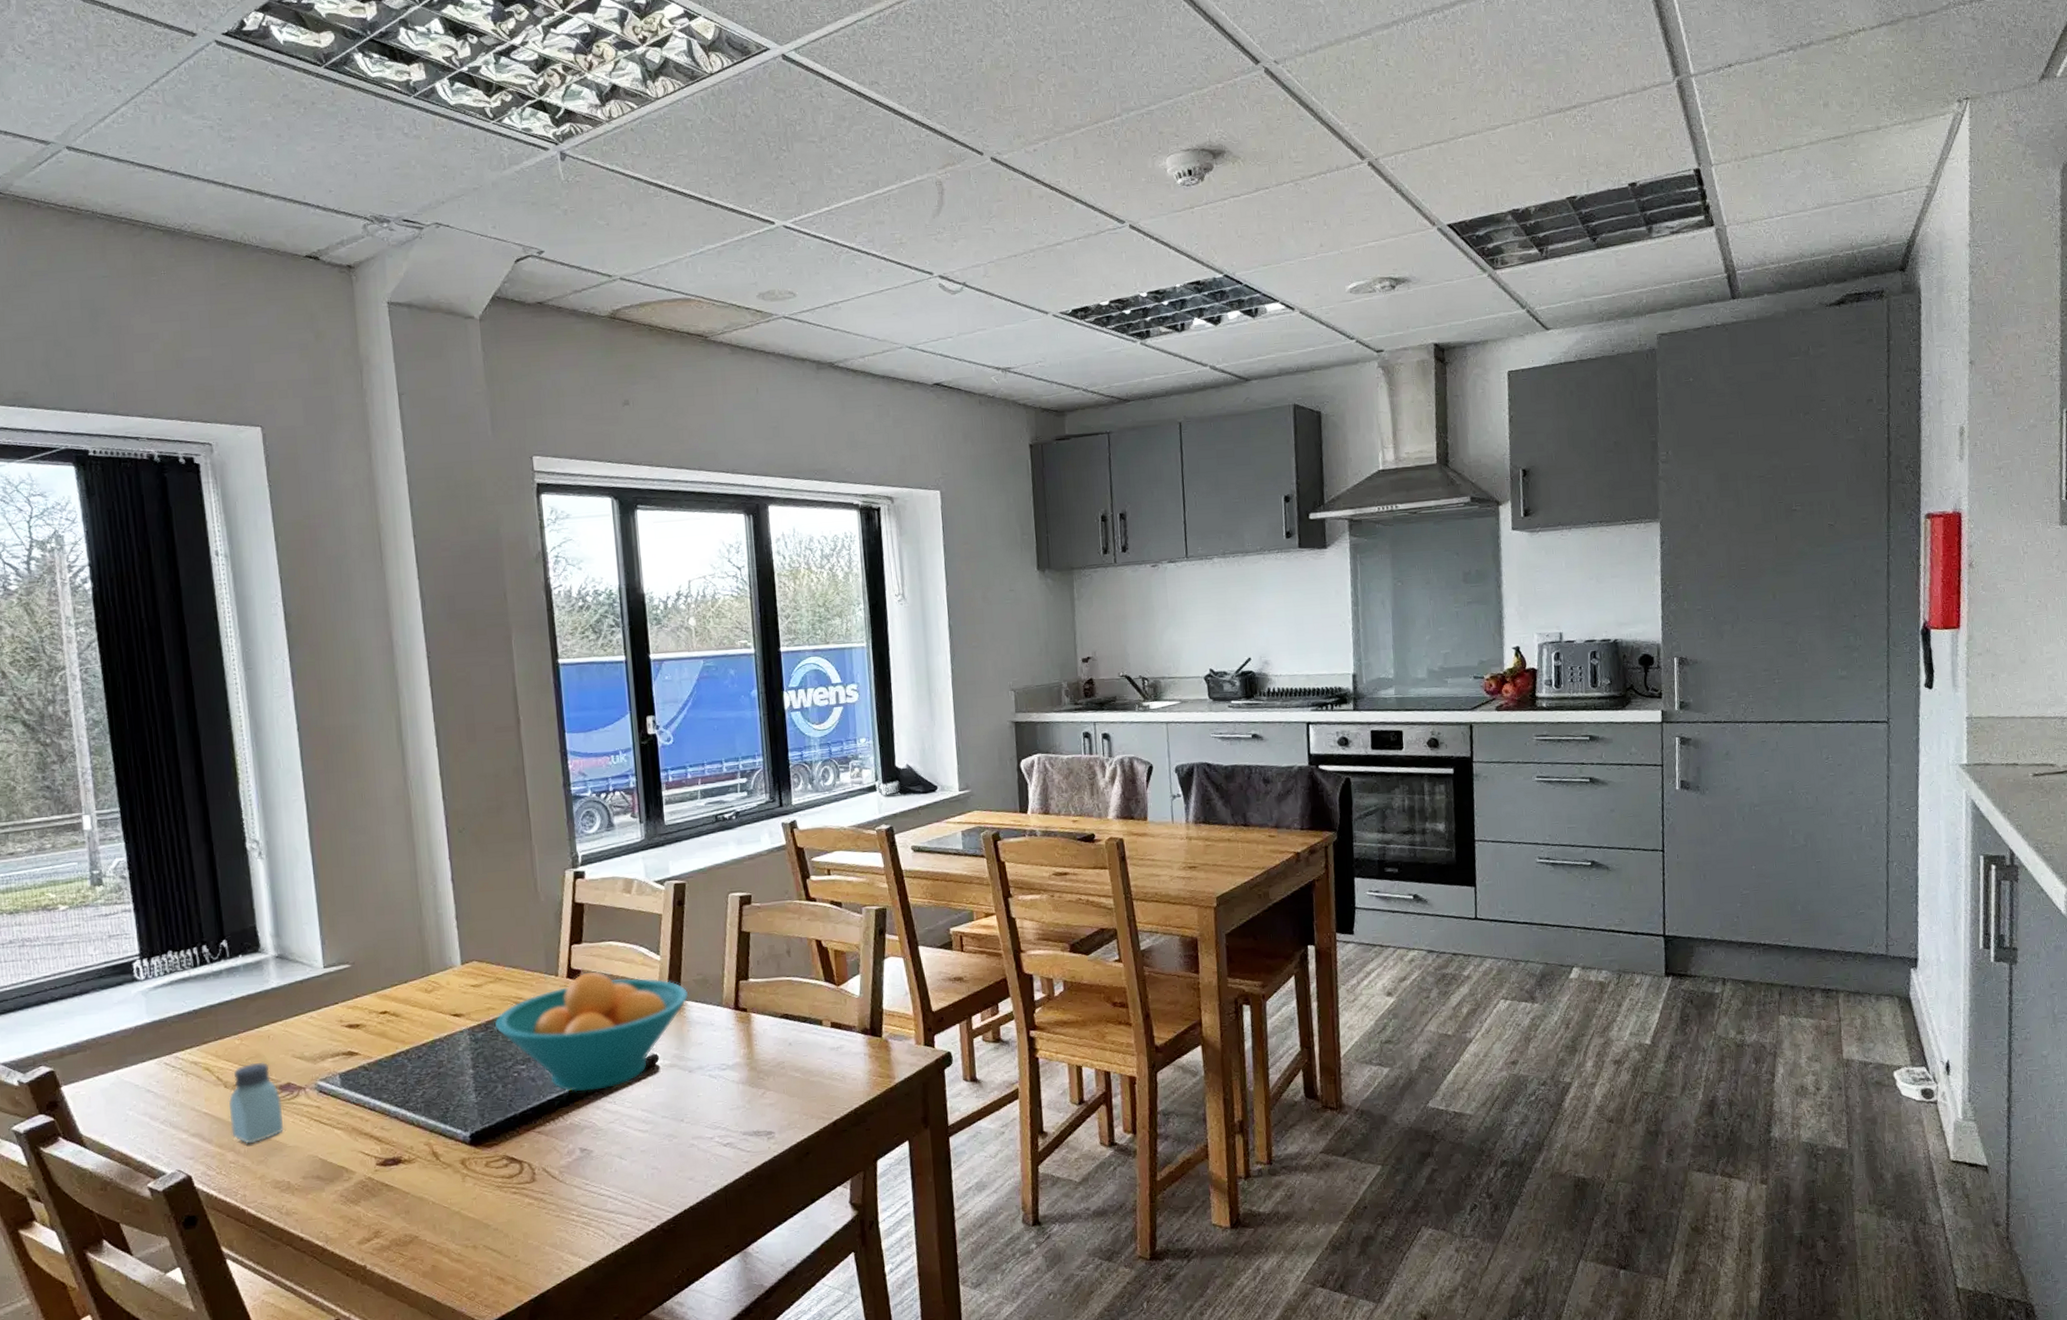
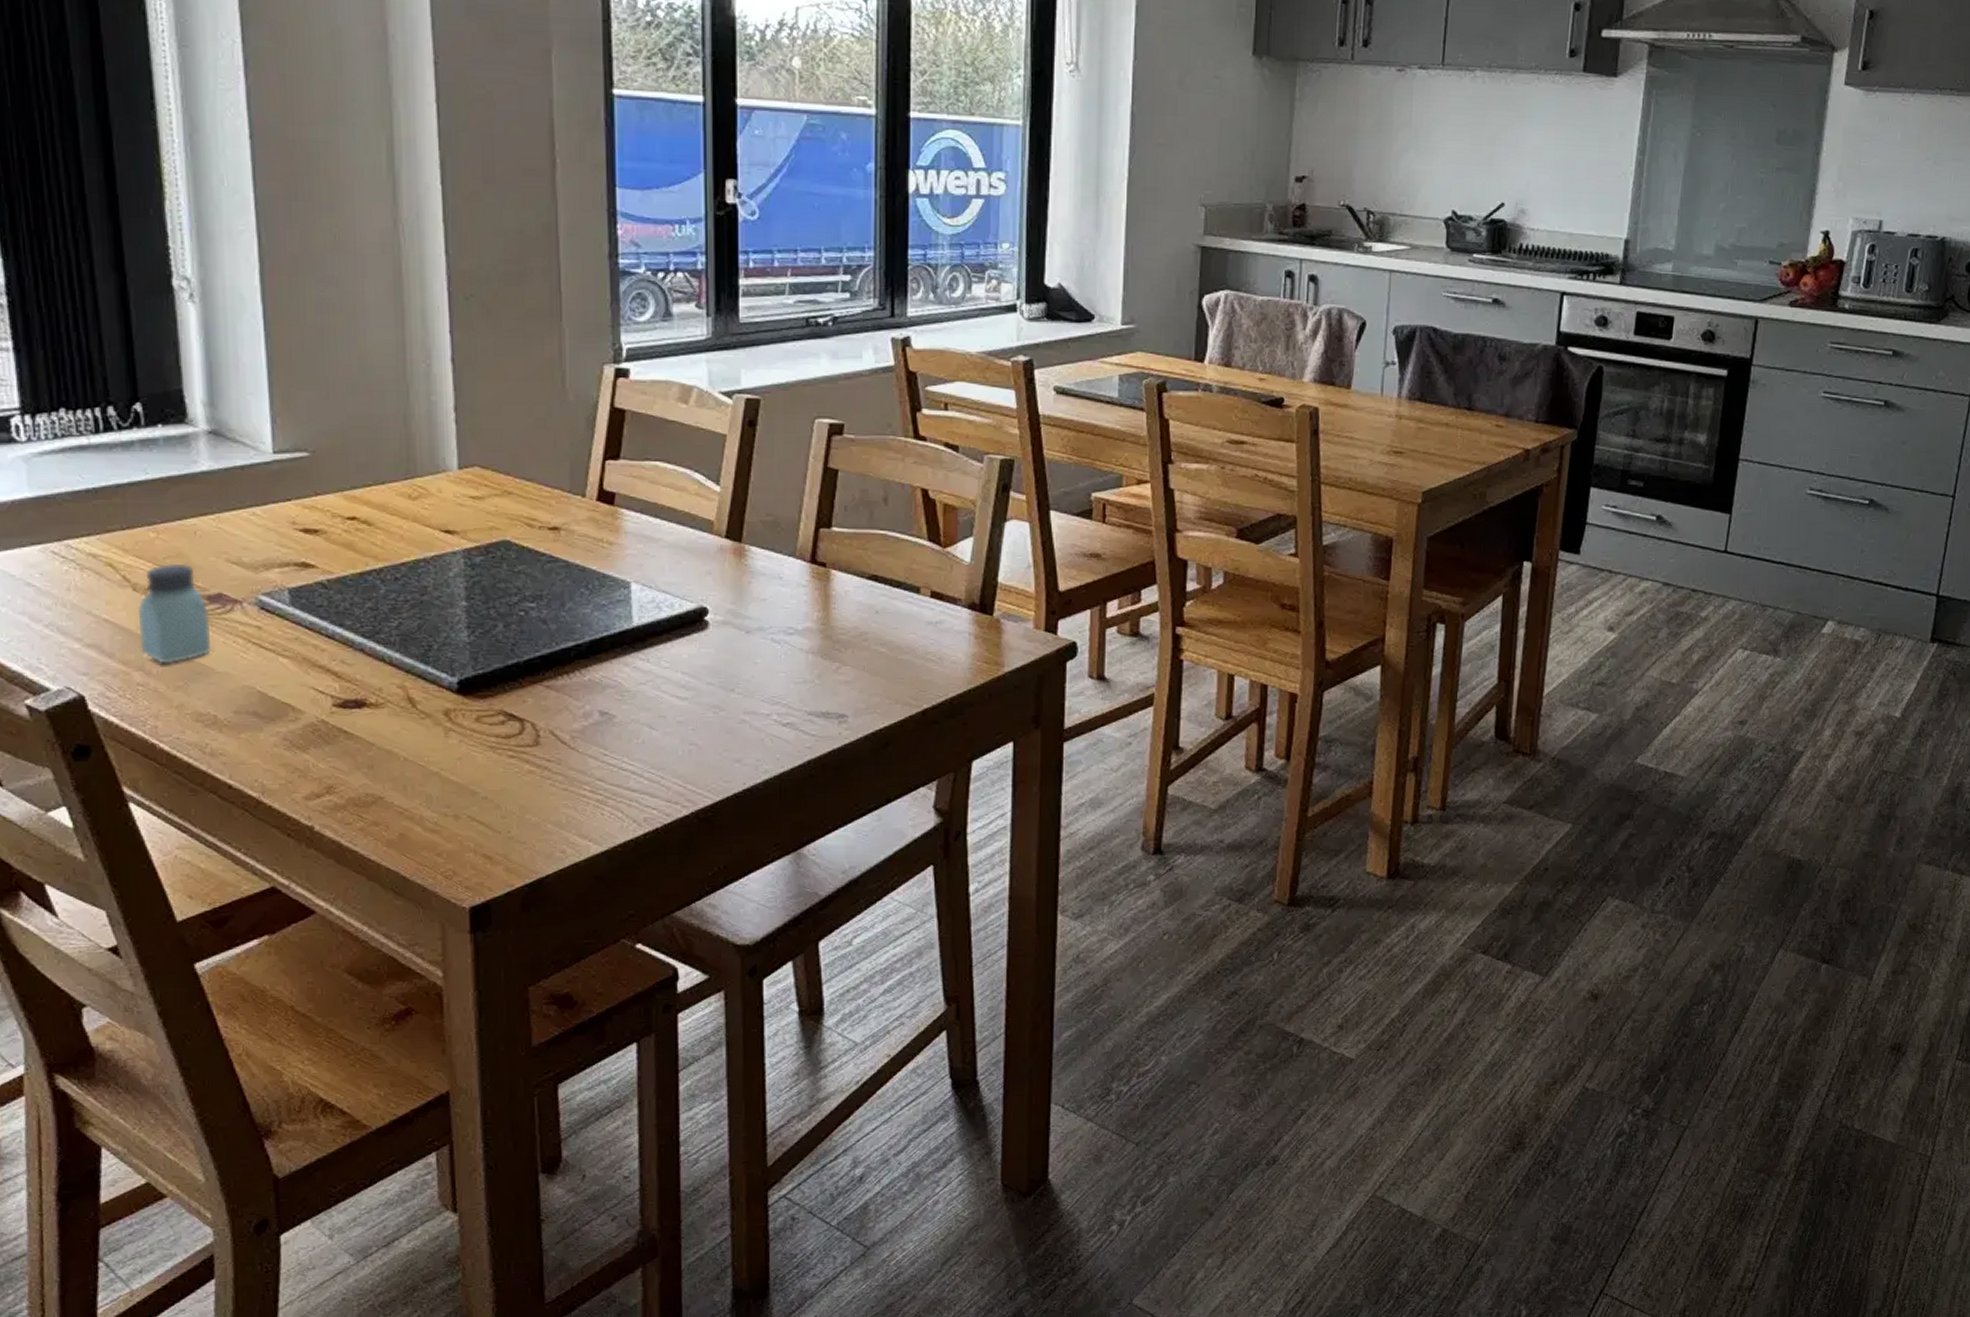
fruit bowl: present [494,971,689,1092] -> none [498,496,754,643]

